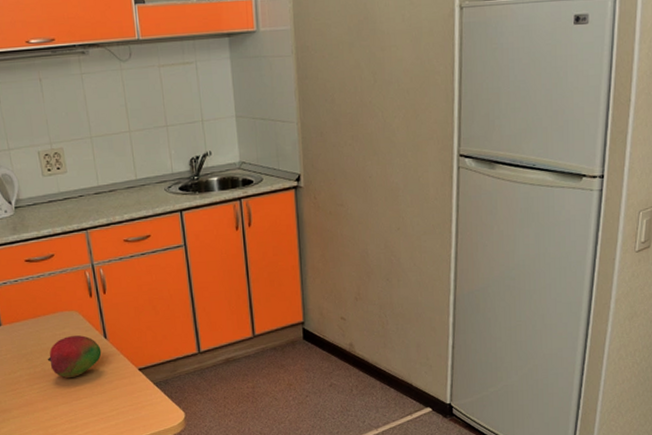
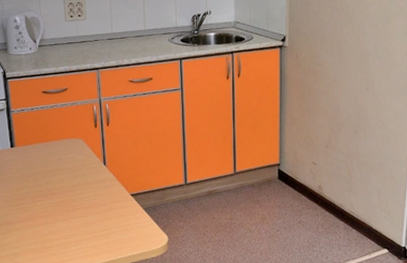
fruit: present [47,335,102,378] -> none [51,161,100,197]

